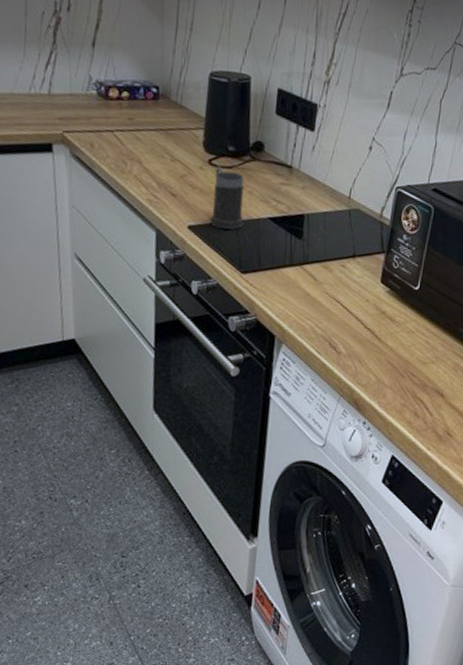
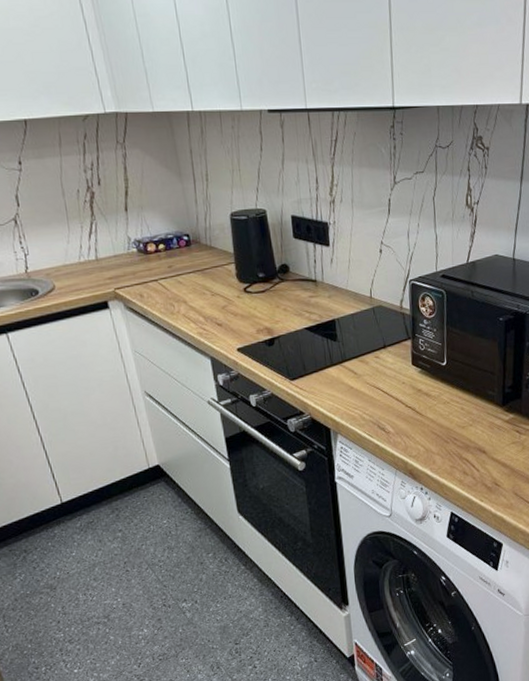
mug: present [209,166,244,230] -> none [251,292,285,345]

